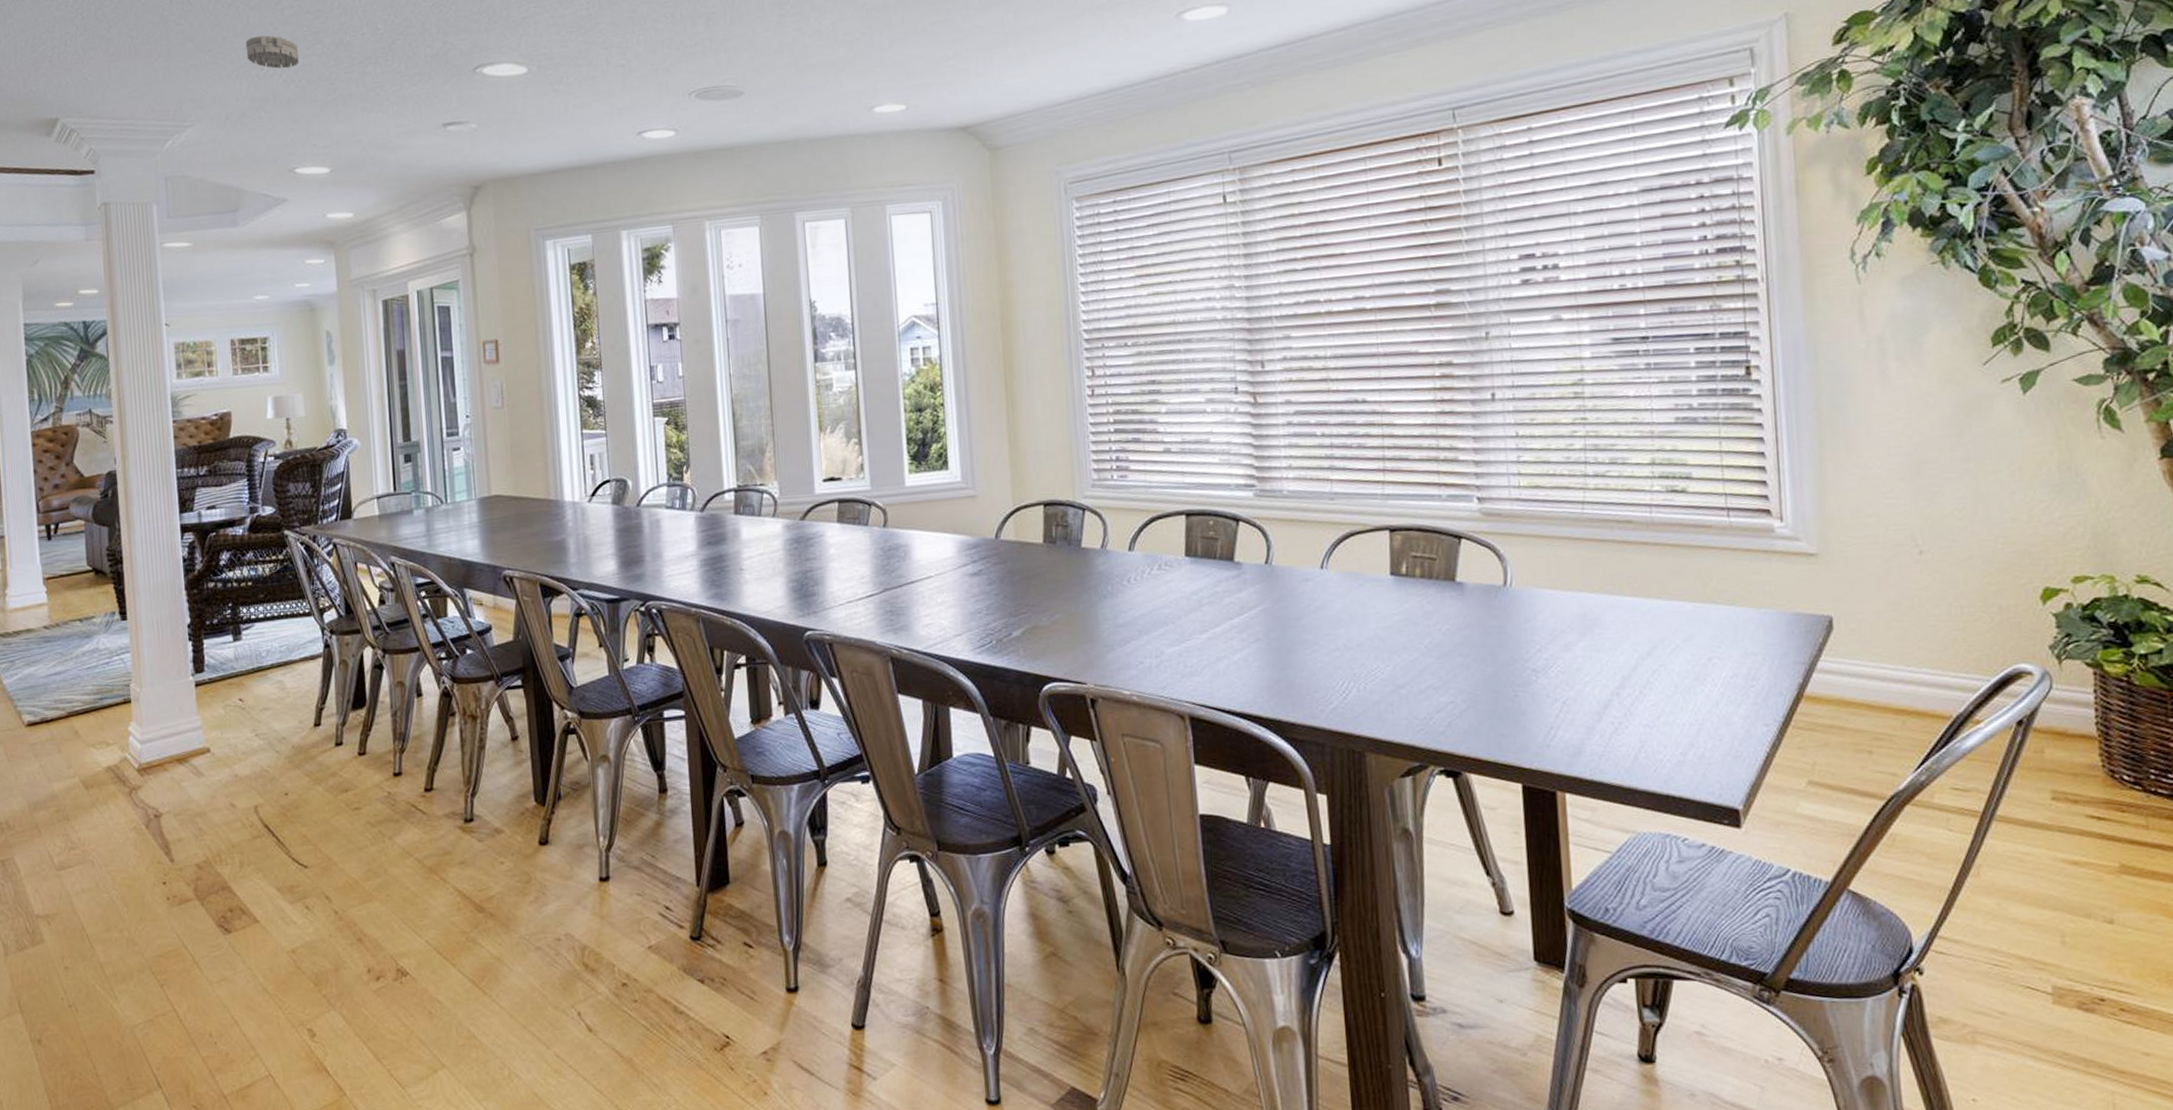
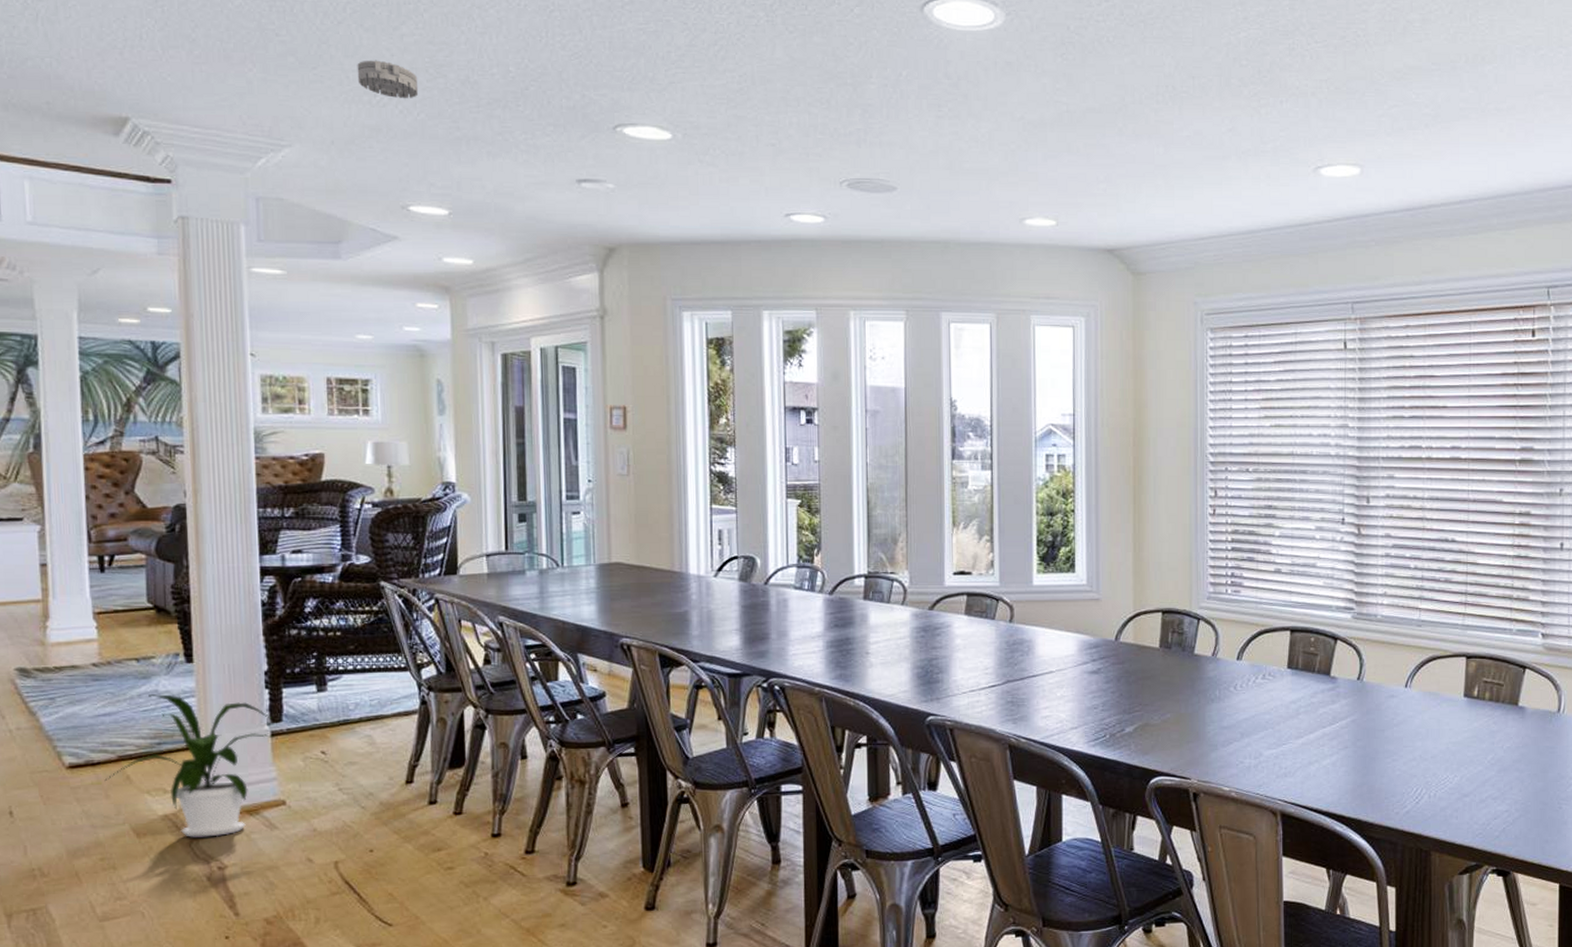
house plant: none [57,651,201,787] -> present [104,694,278,837]

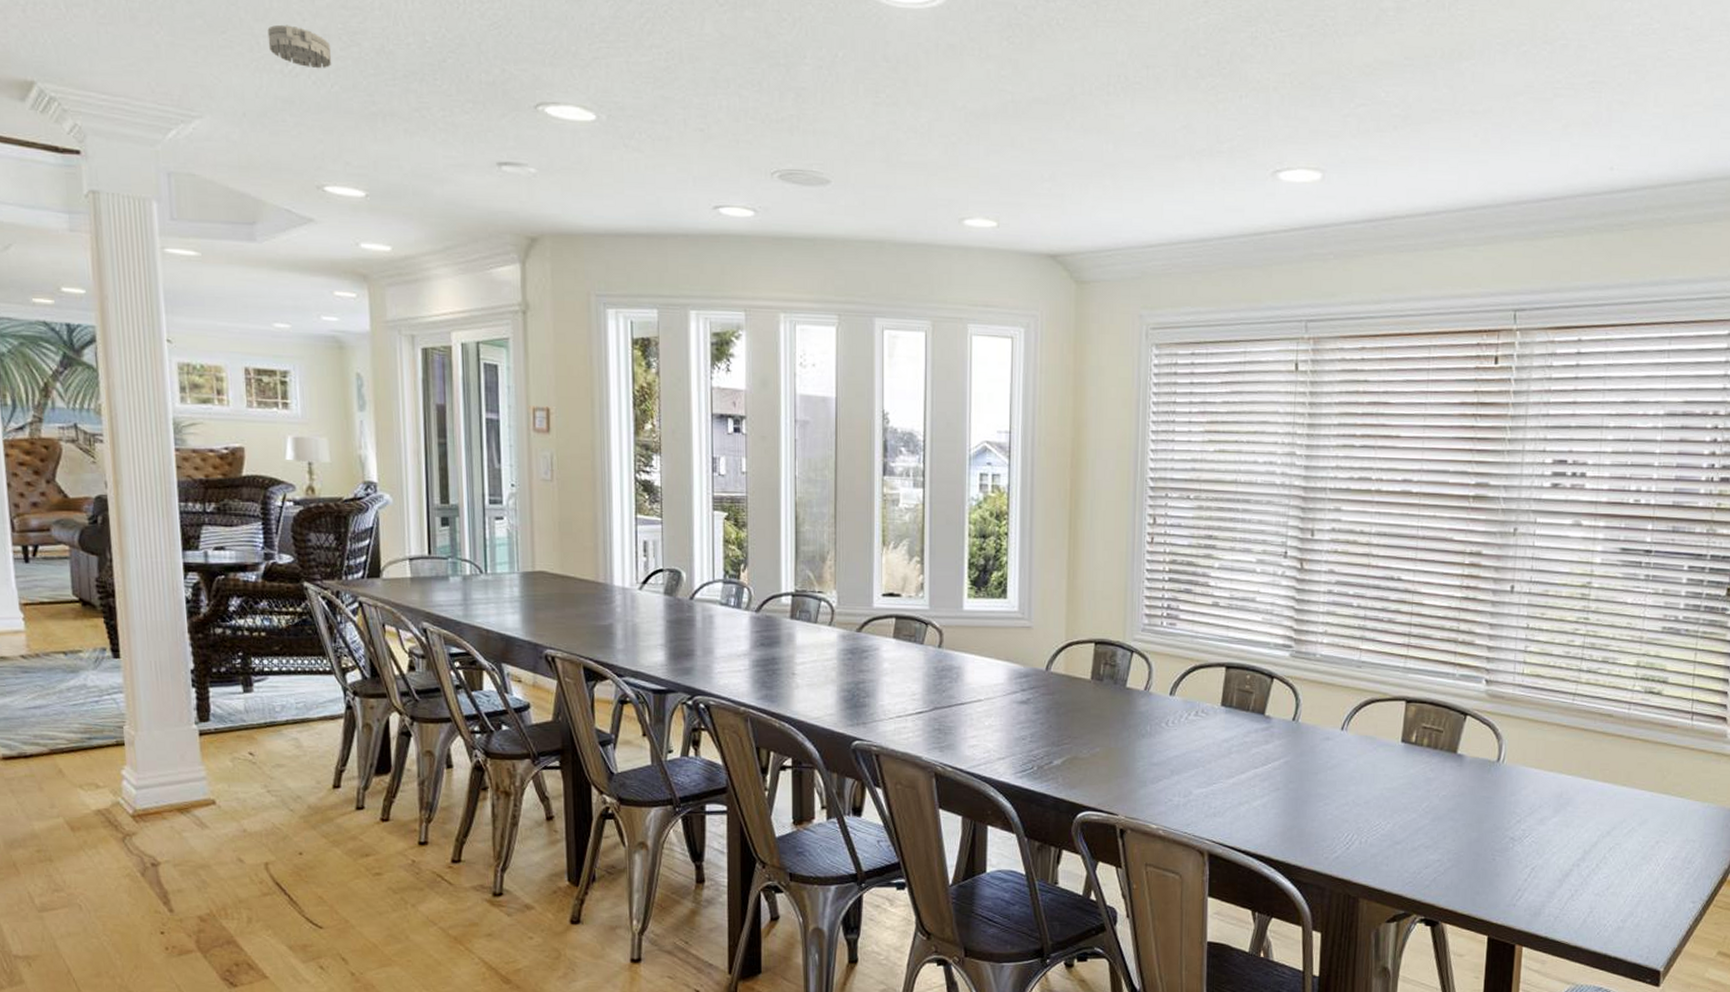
house plant: present [104,694,278,837] -> none [37,689,206,834]

